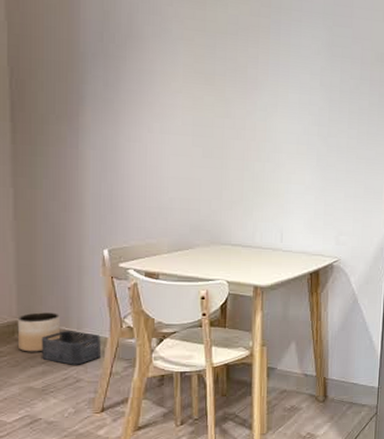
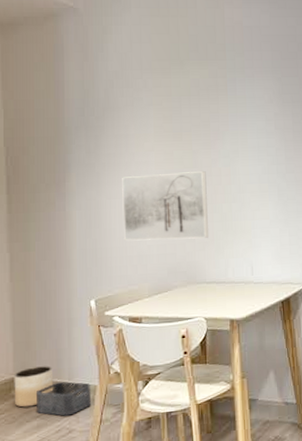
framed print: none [143,118,239,197] -> present [122,171,208,241]

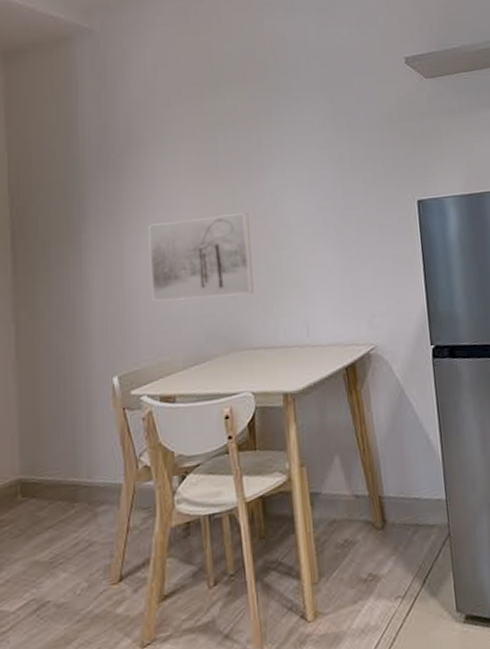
planter: present [14,366,54,408] -> none [20,461,70,517]
storage bin: present [35,381,91,416] -> none [47,480,115,525]

